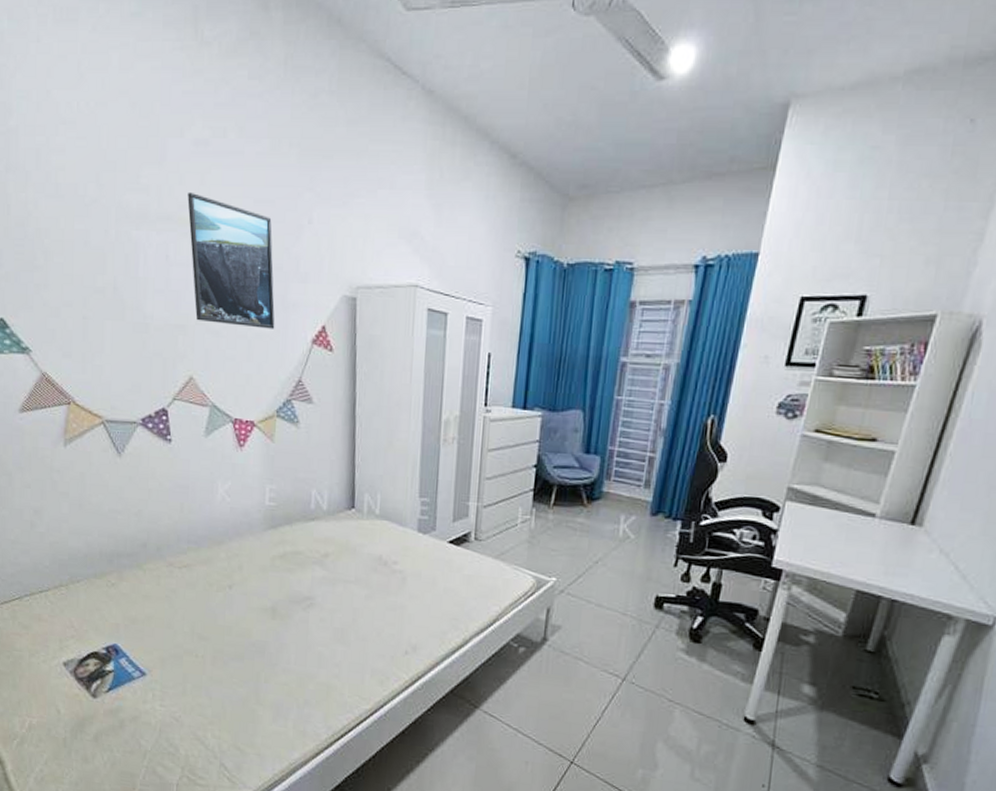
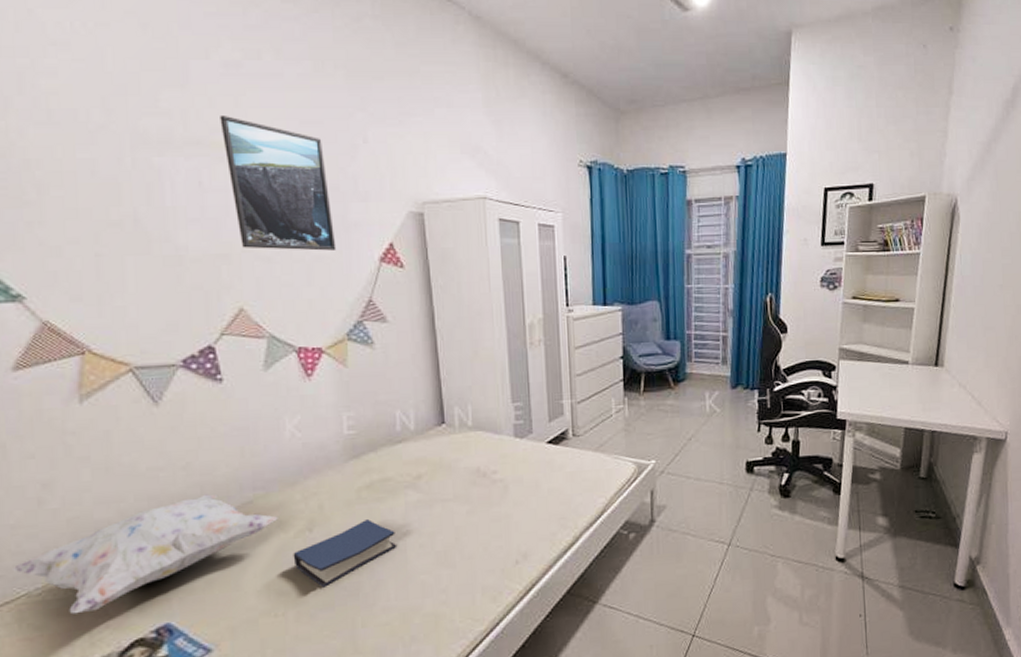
decorative pillow: none [11,540,205,622] -> present [12,494,278,614]
hardback book: none [214,585,301,641] -> present [293,518,398,589]

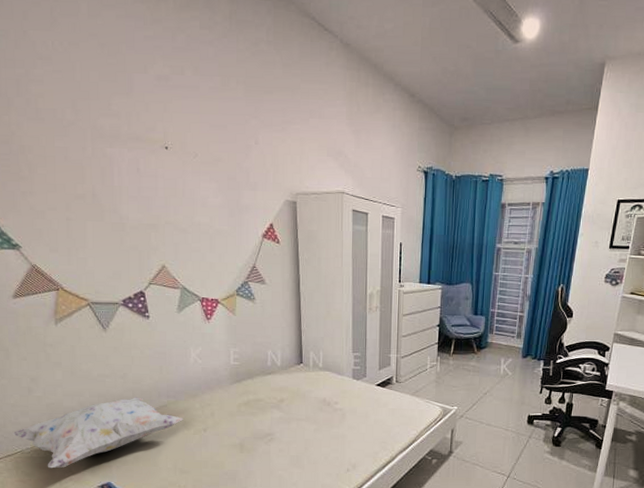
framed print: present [220,114,337,251] -> none [153,117,232,227]
hardback book: present [293,518,398,589] -> none [192,426,264,472]

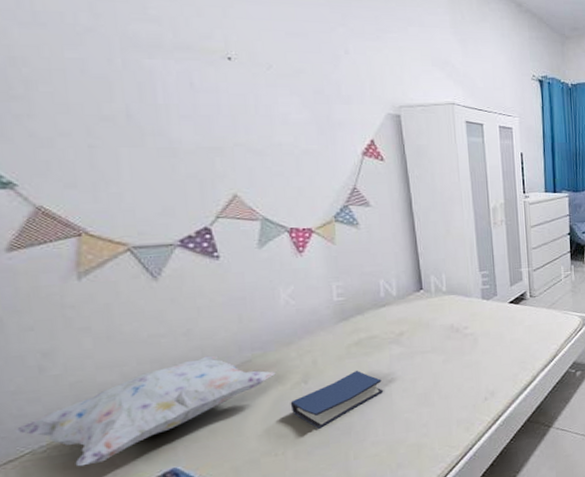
hardback book: none [192,426,264,472] -> present [290,370,384,430]

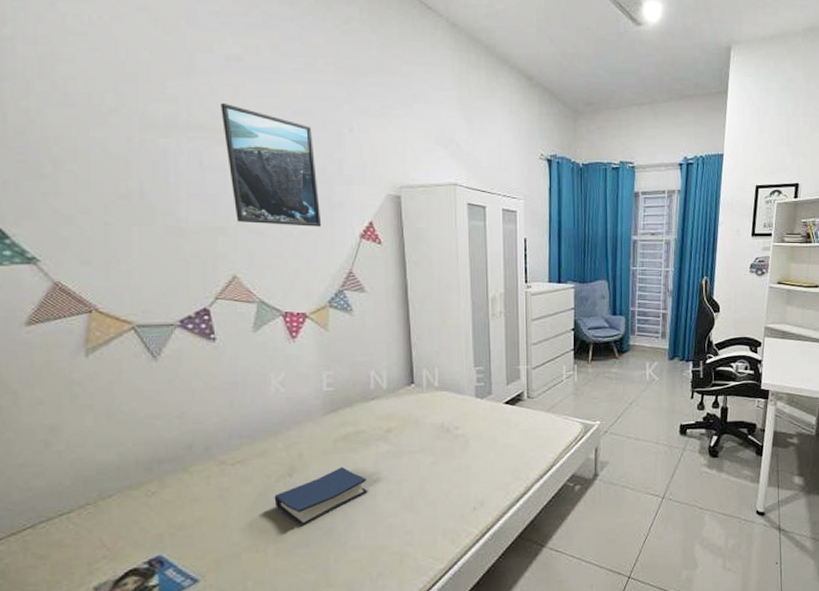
decorative pillow: present [15,355,276,467] -> none [20,441,262,546]
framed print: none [209,23,323,146] -> present [221,102,322,227]

